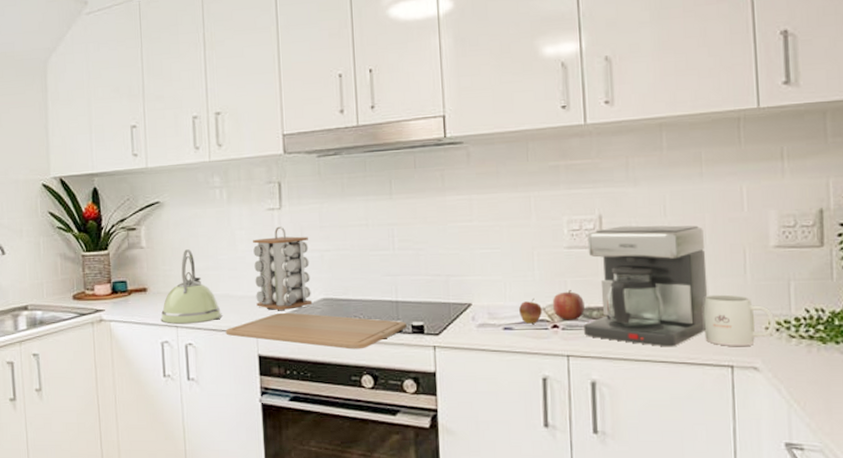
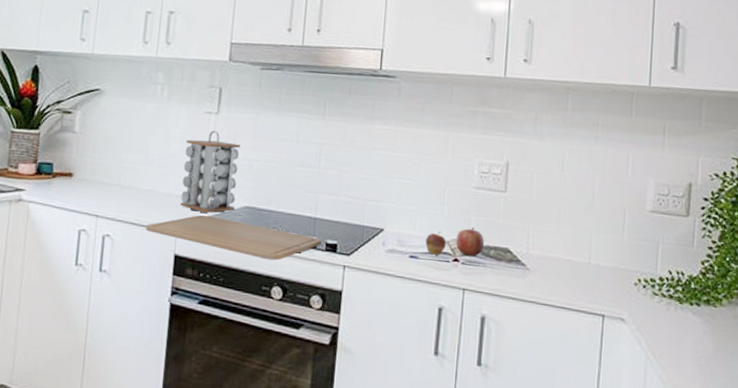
kettle: present [160,249,222,325] -> none [81,140,145,216]
coffee maker: present [584,225,708,347] -> none [481,174,593,292]
mug: present [703,294,776,347] -> none [583,247,644,299]

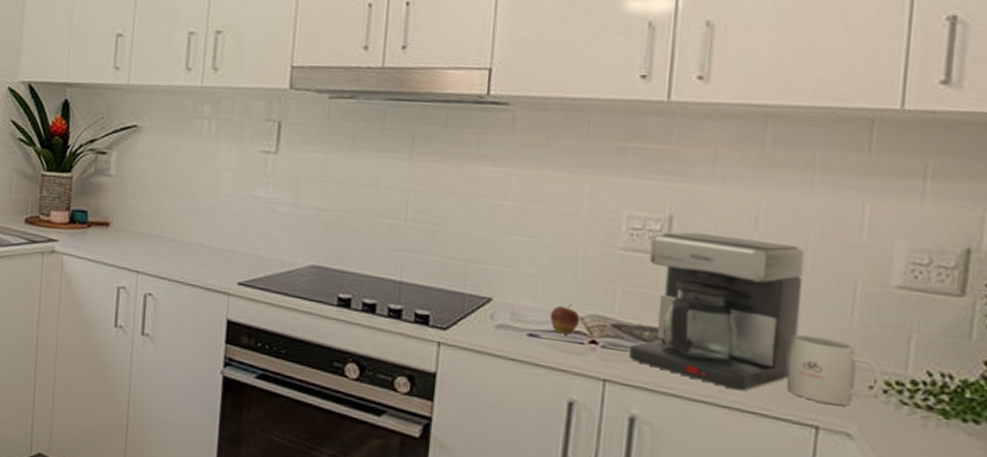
chopping board: present [145,214,321,261] -> none [192,273,409,332]
spice rack: present [180,130,240,214] -> none [233,173,305,273]
fruit: present [455,228,484,256] -> none [593,301,635,338]
coffee maker: none [481,174,593,292] -> present [629,232,804,391]
mug: none [583,247,644,299] -> present [786,334,885,406]

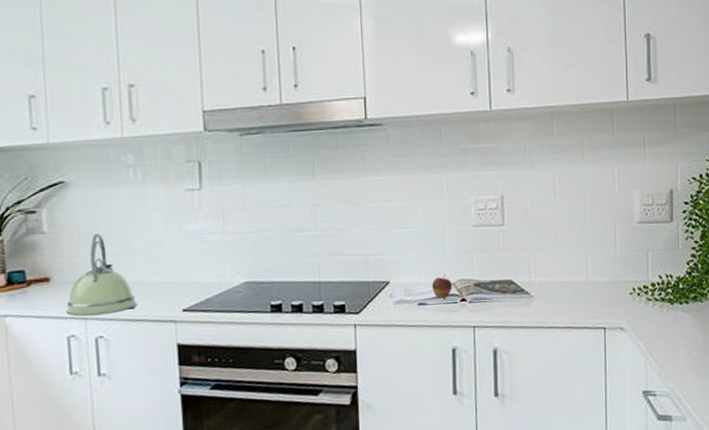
kettle: none [120,184,192,273] -> present [66,233,137,317]
coffee maker: present [629,232,804,391] -> none [488,204,587,314]
mug: present [786,334,885,406] -> none [583,265,638,311]

